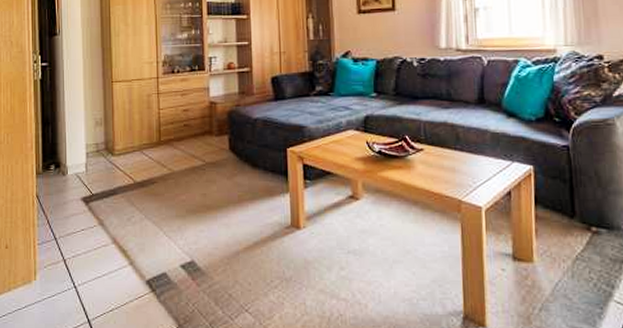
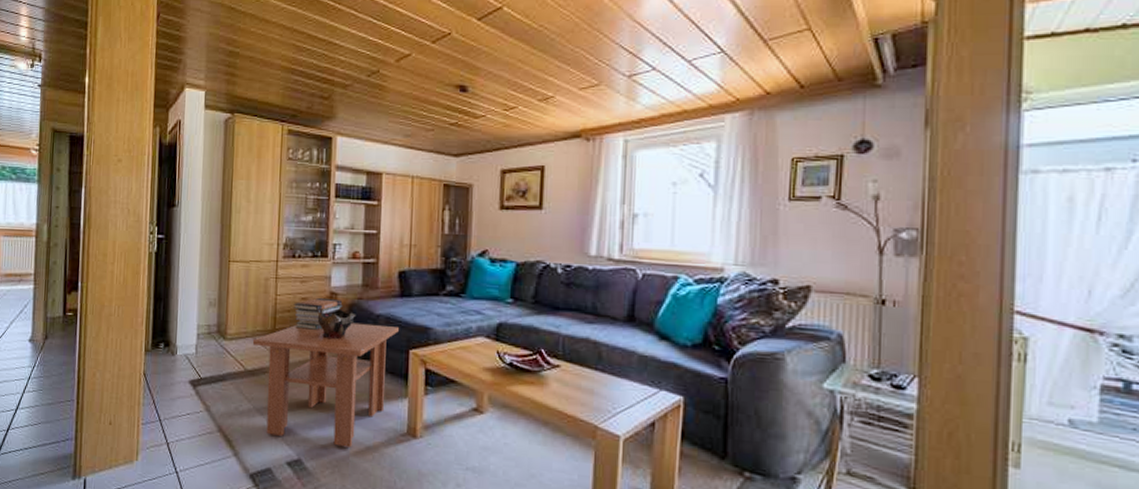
coffee table: none [139,128,276,245] -> present [252,322,399,448]
book stack: none [176,108,222,139] -> present [293,298,343,330]
decorative bowl: none [199,116,236,146] -> present [317,308,356,340]

